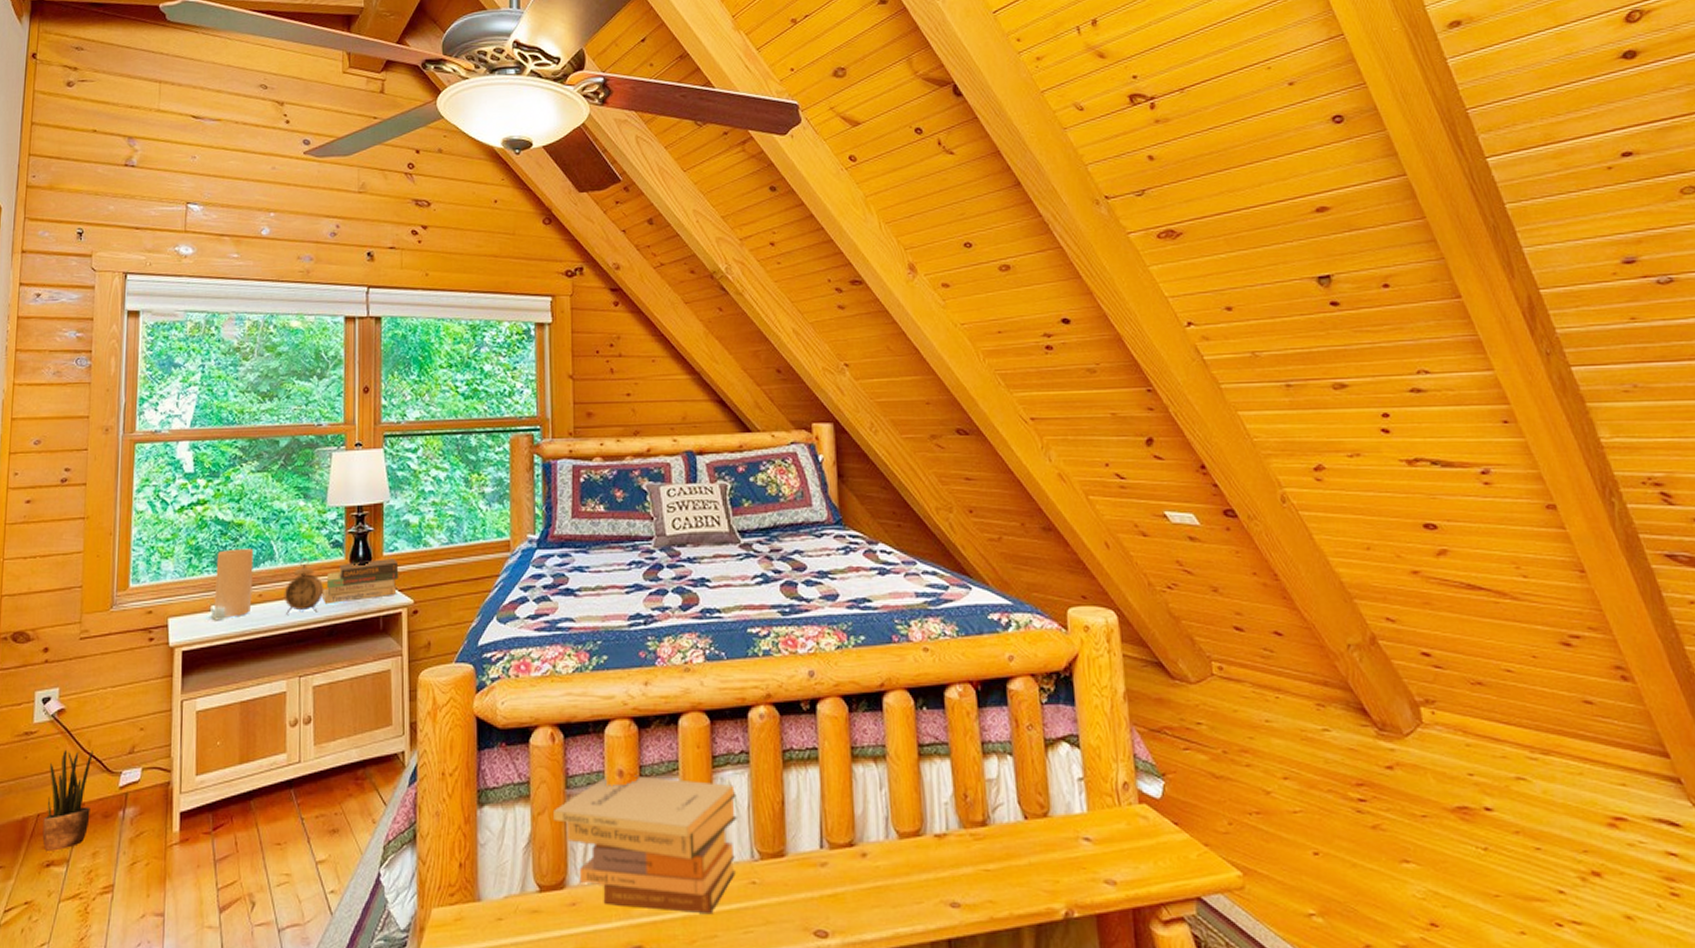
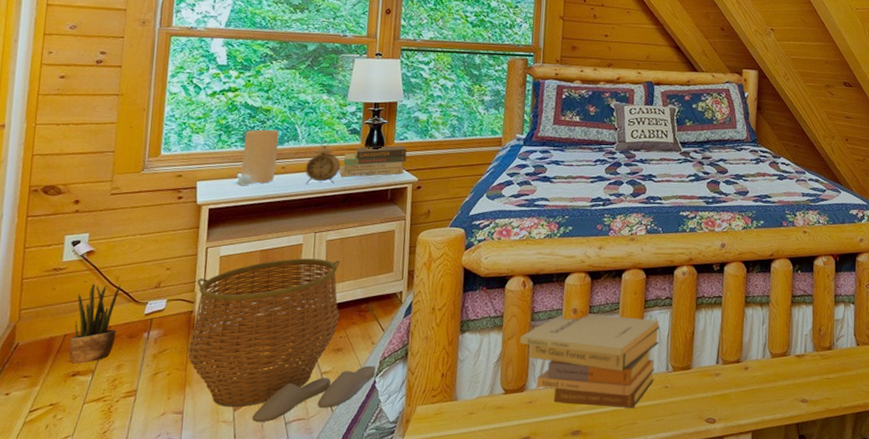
basket: none [166,711,334,907] -> present [187,258,341,407]
slippers: none [240,852,379,928] -> present [251,365,376,422]

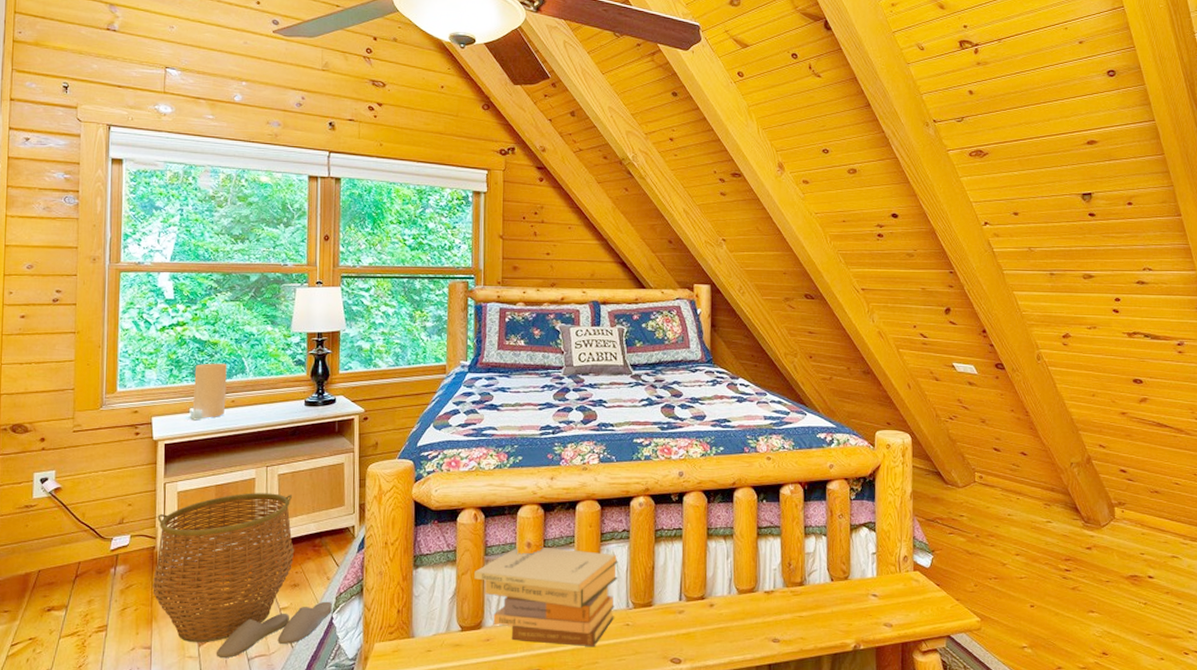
potted plant: present [69,283,121,364] -> none [43,519,87,599]
alarm clock: present [305,141,341,184] -> none [253,373,289,417]
books: present [338,145,407,178] -> none [286,376,352,411]

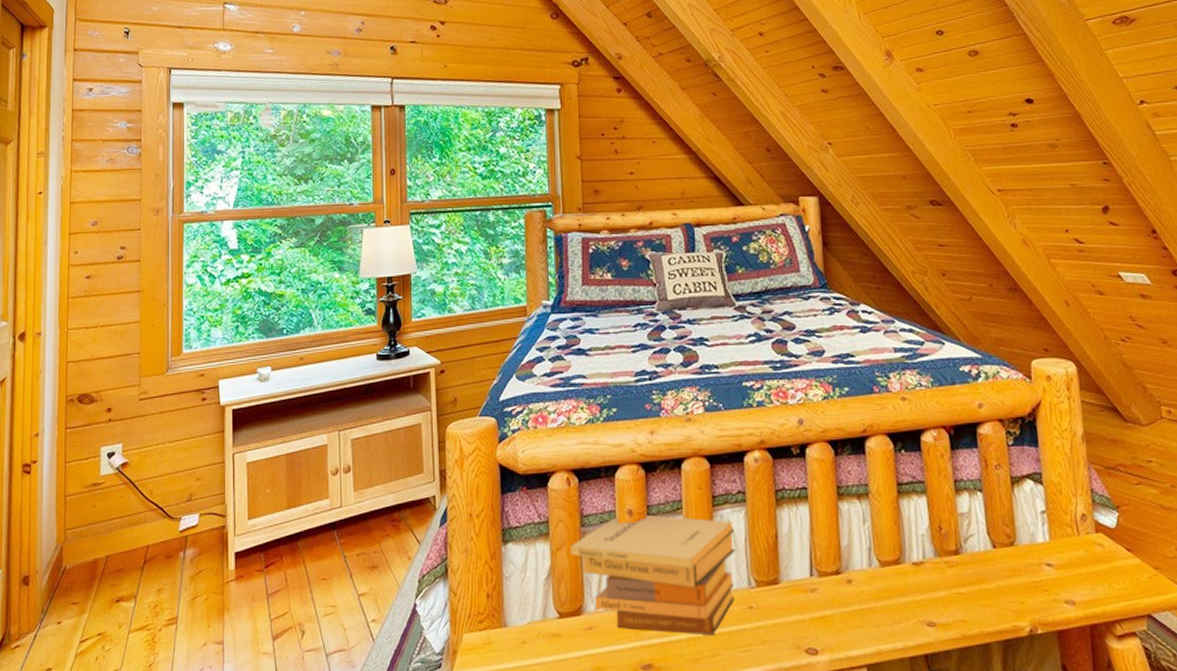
basket: present [152,493,295,642] -> none [223,461,372,635]
candle: present [192,363,227,419] -> none [259,316,294,379]
slippers: present [216,601,332,658] -> none [291,585,415,653]

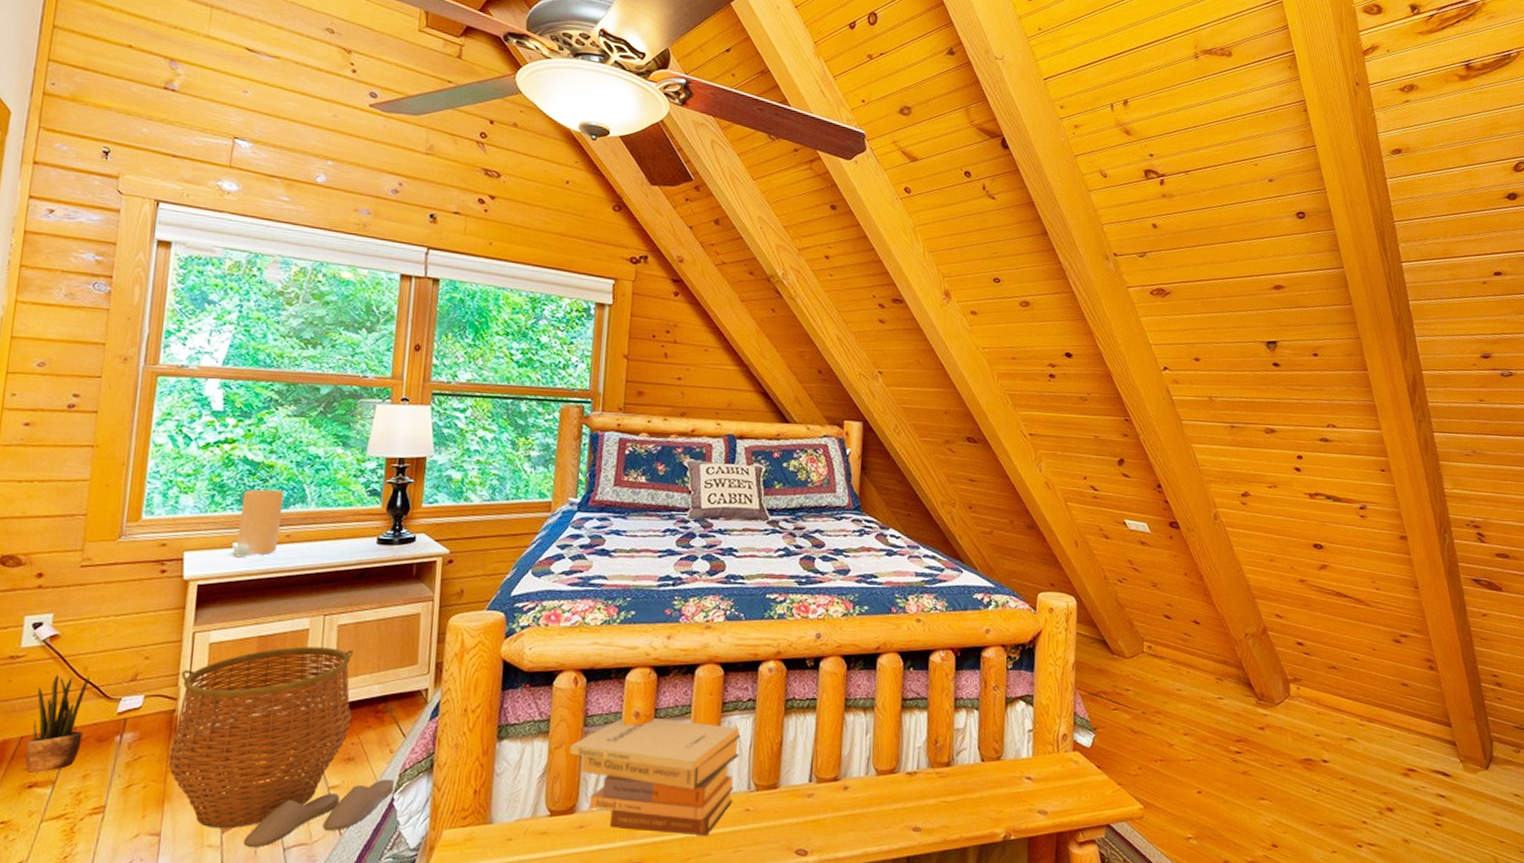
potted plant: none [112,498,155,588] -> present [25,674,90,773]
basket: none [223,461,372,635] -> present [167,646,355,828]
candle: none [259,316,294,379] -> present [235,489,284,556]
slippers: none [291,585,415,653] -> present [243,779,394,847]

